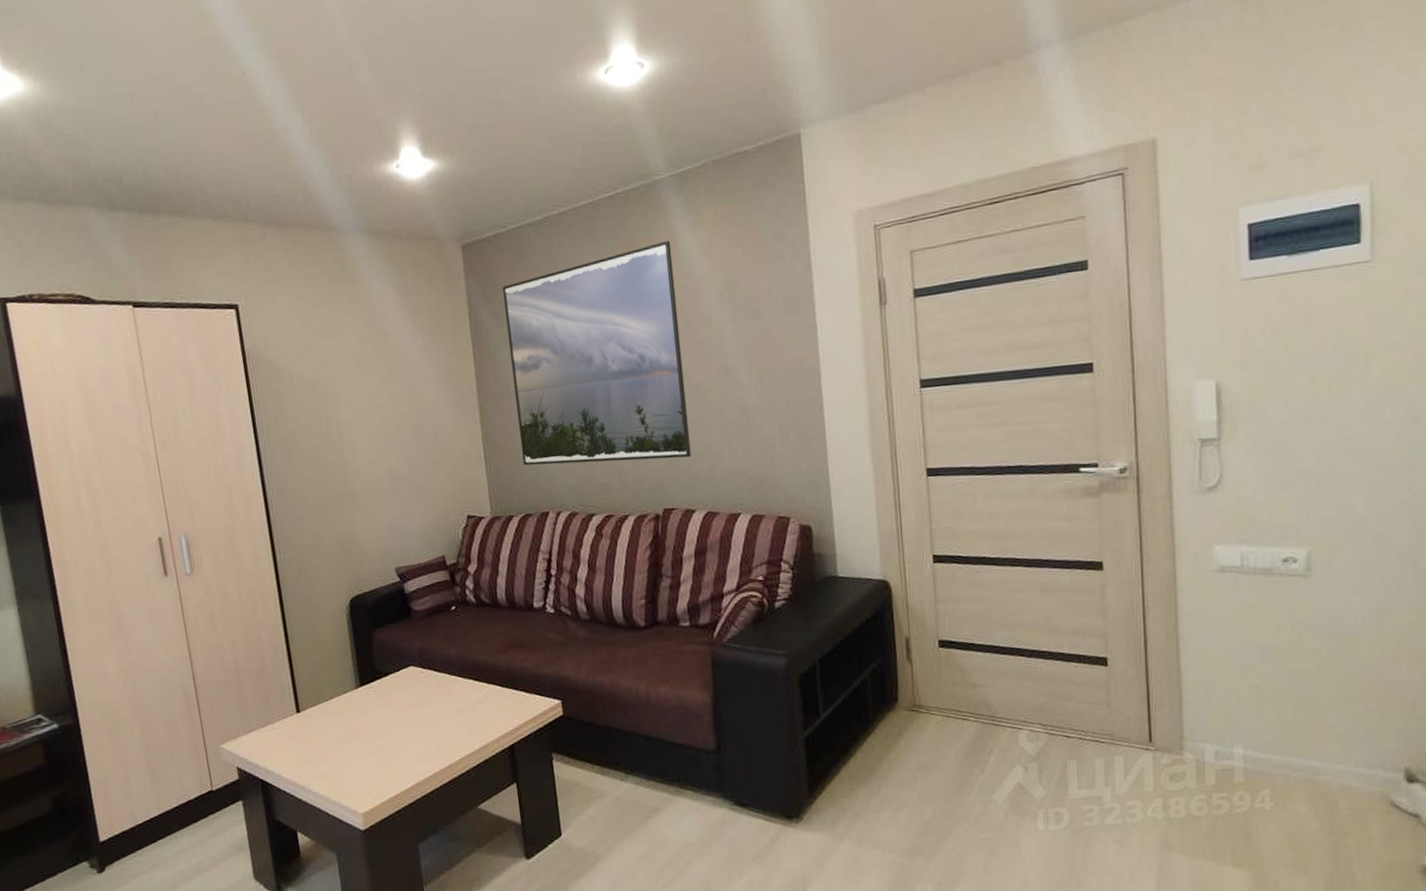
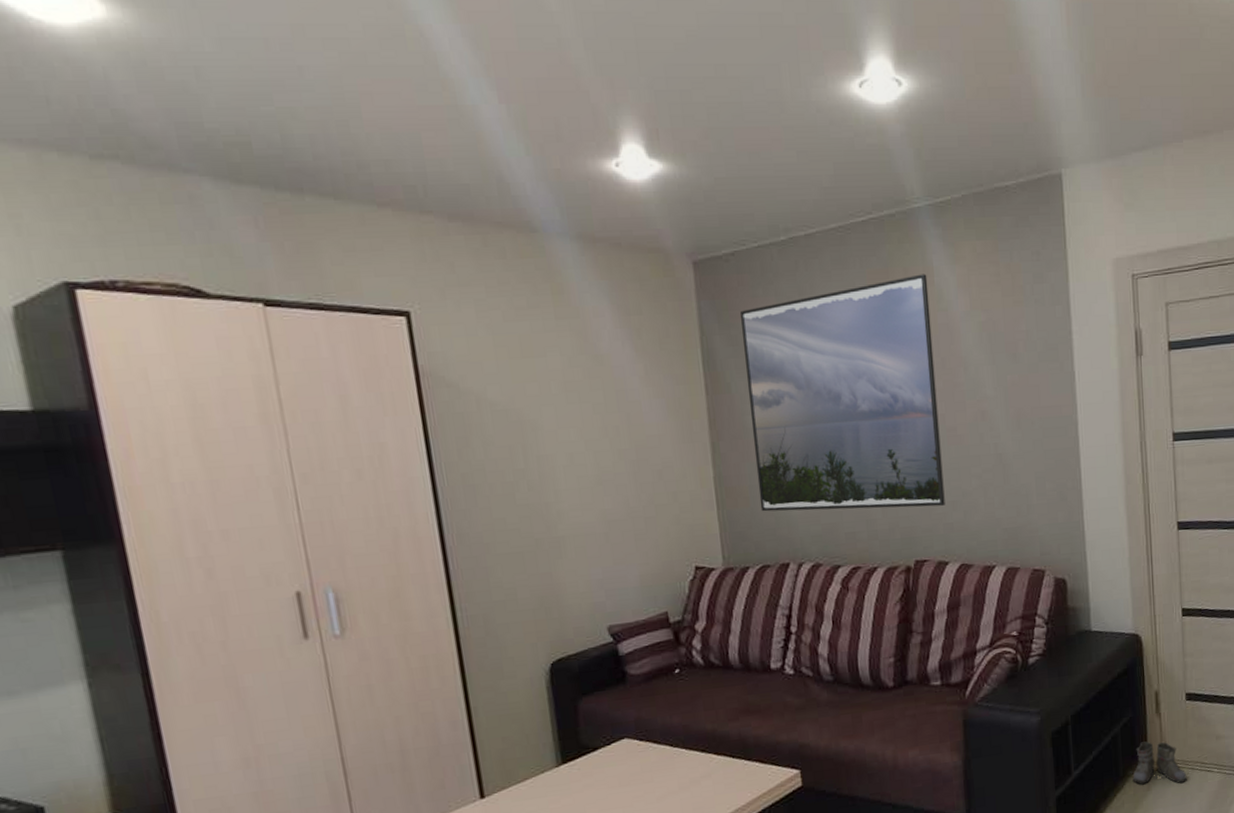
boots: none [880,687,942,731] -> present [1130,741,1187,785]

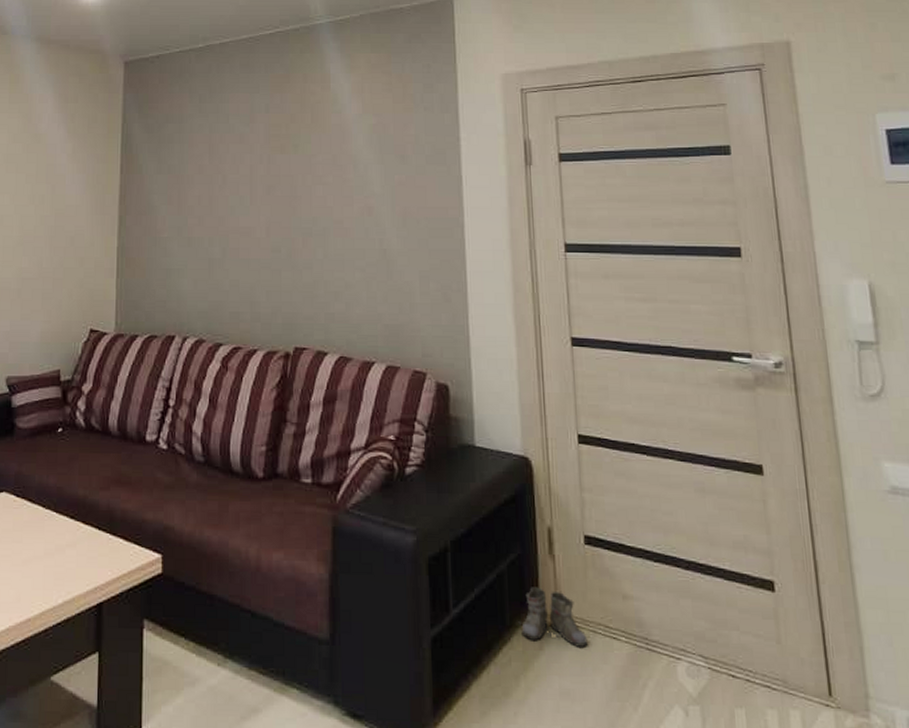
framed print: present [740,274,945,512] -> none [155,80,328,295]

